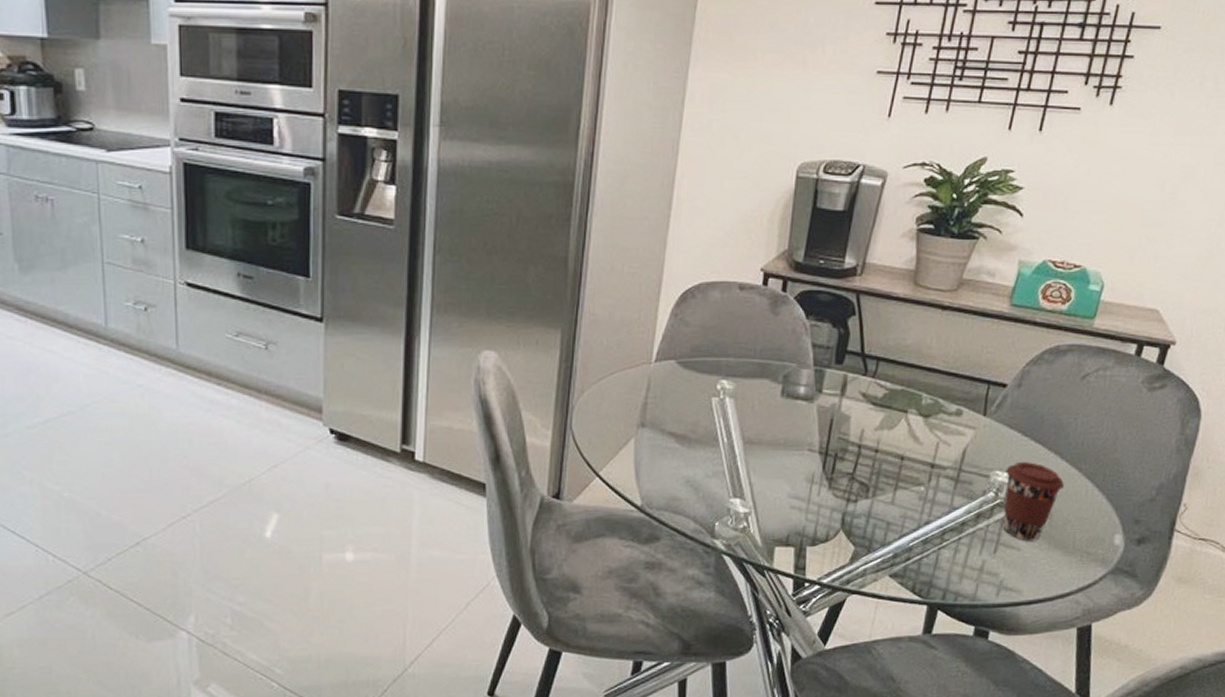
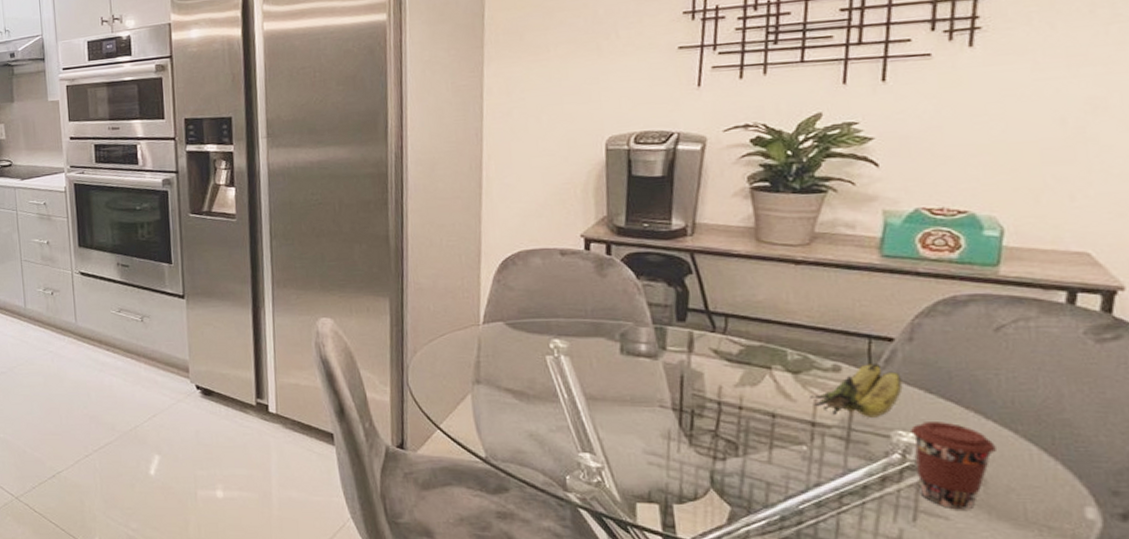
banana: none [934,408,1007,459] -> present [810,363,903,418]

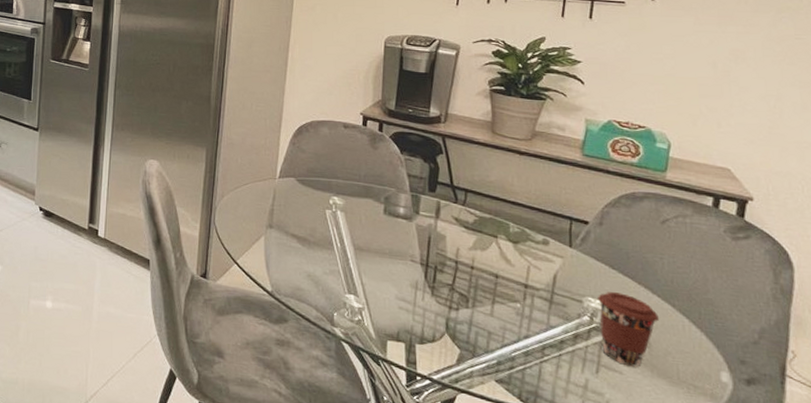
banana: present [810,363,903,418] -> none [525,240,593,285]

